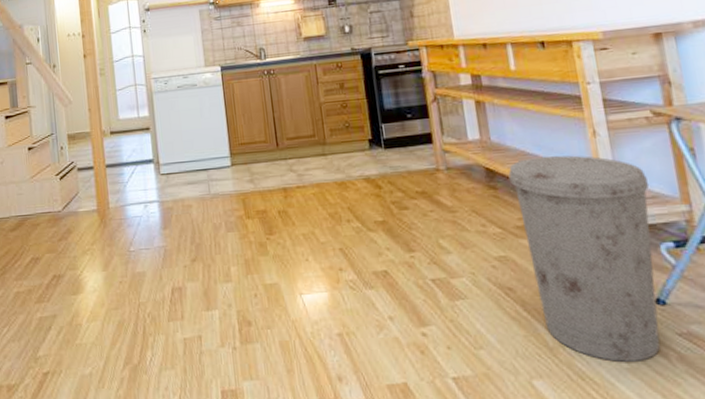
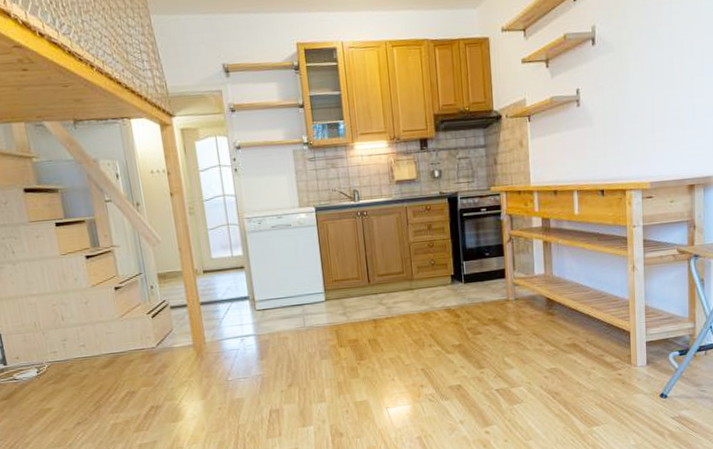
trash can: present [508,155,660,362] -> none [564,286,668,441]

